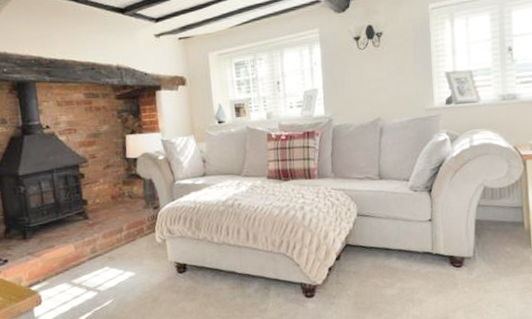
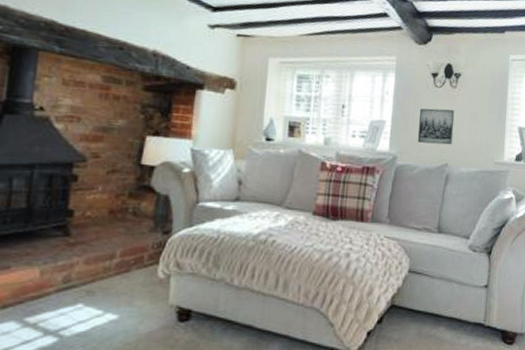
wall art: none [348,67,383,103] -> present [418,108,455,145]

